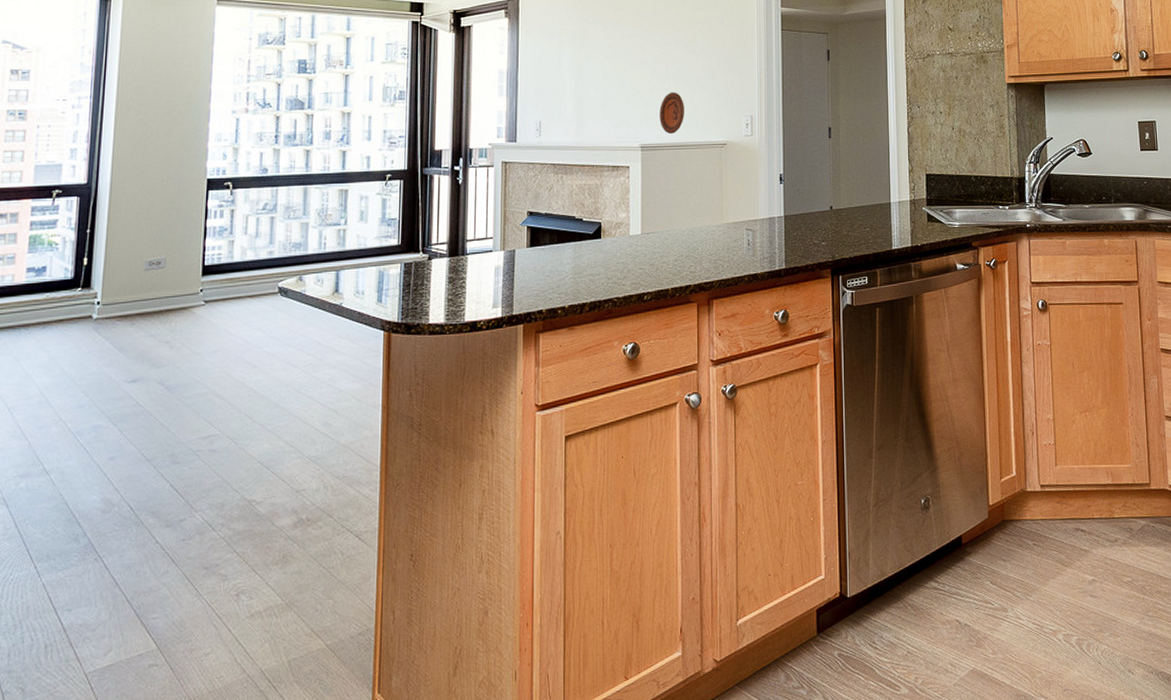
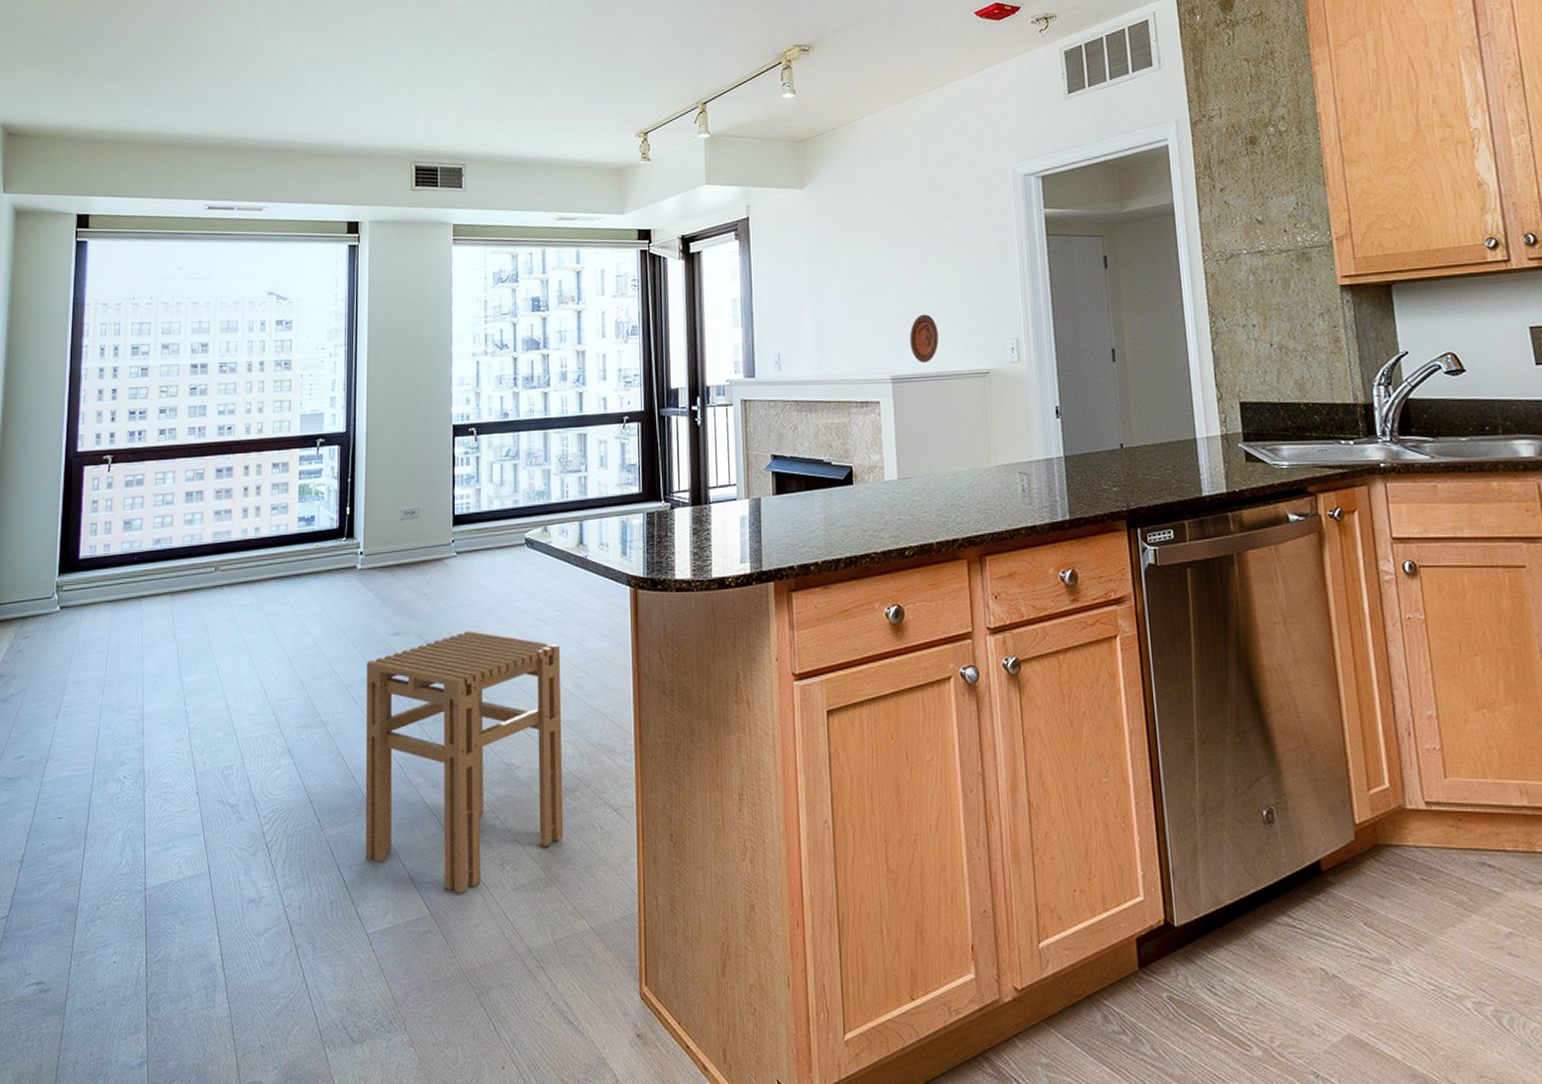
stool: none [87,376,309,626] -> present [365,631,564,894]

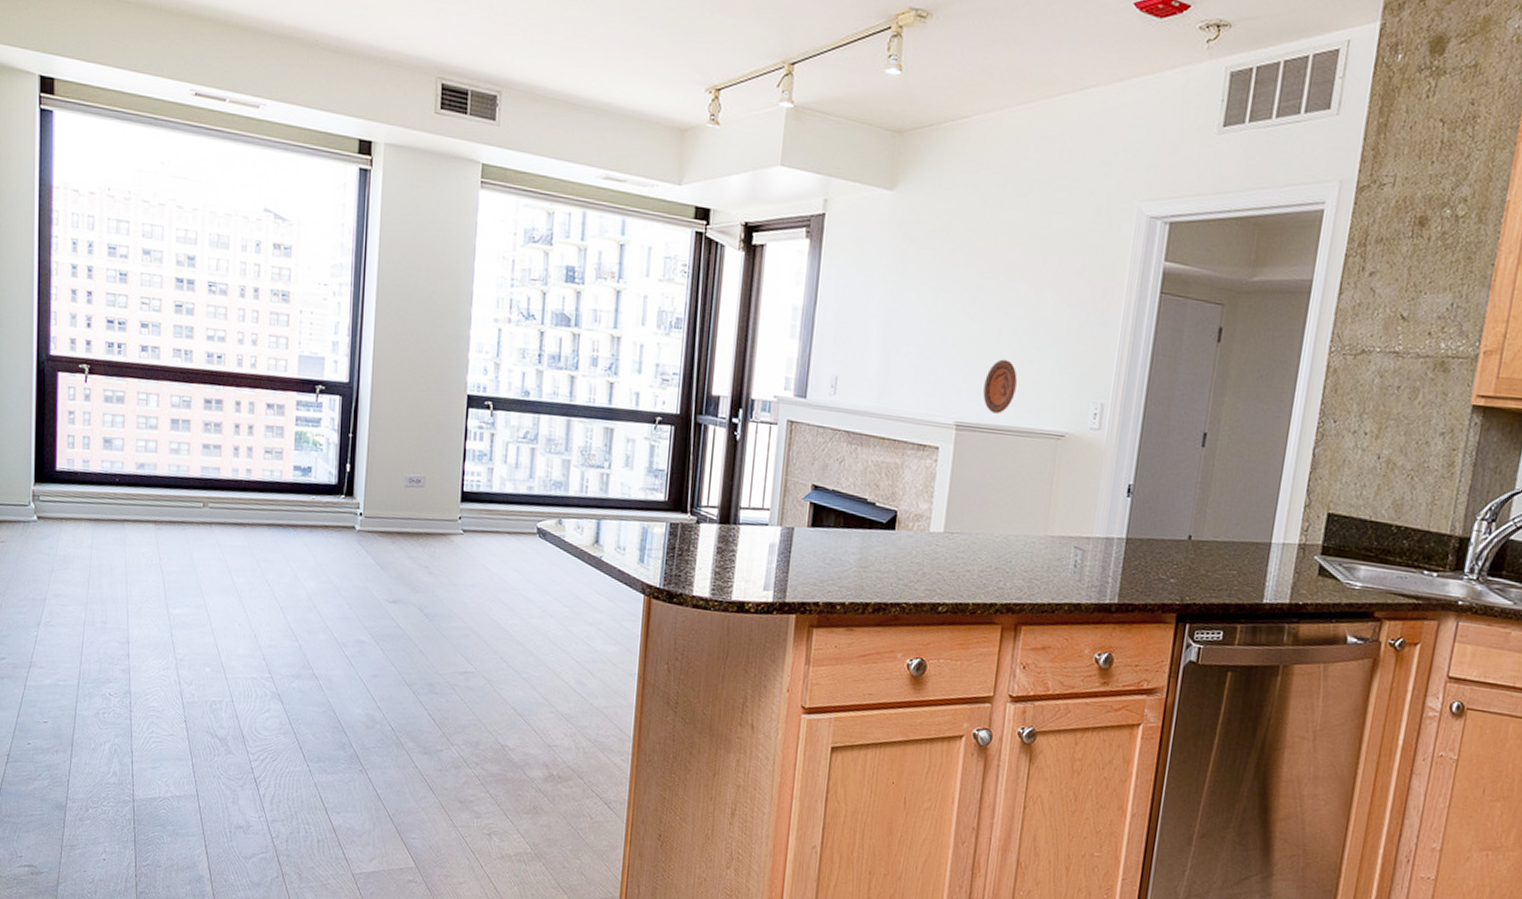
stool: present [365,631,564,894] -> none [353,611,564,854]

